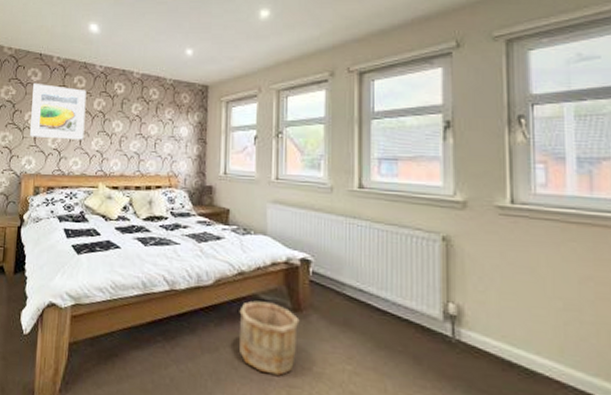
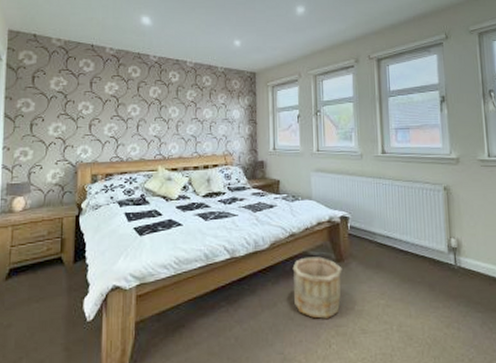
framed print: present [30,82,87,140] -> none [85,73,142,127]

